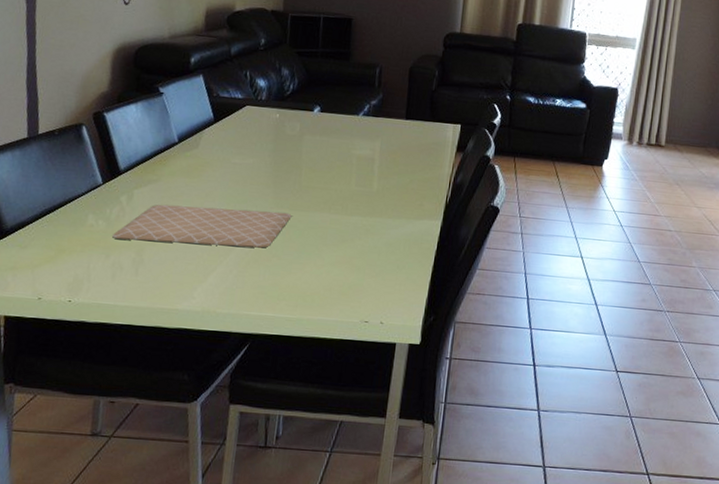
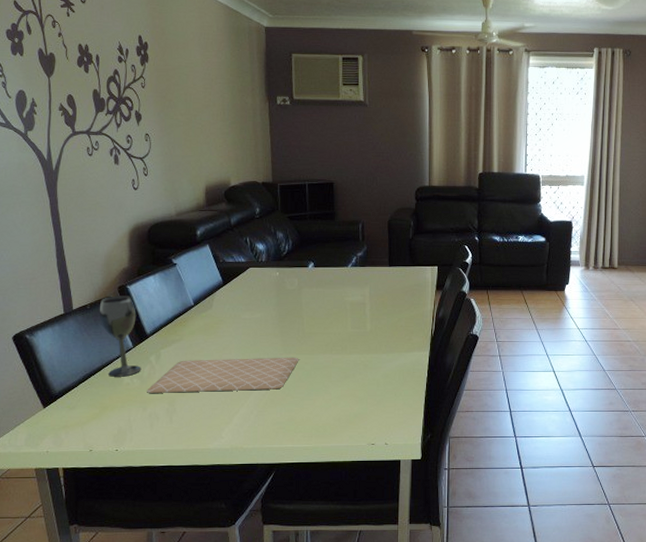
wine glass: none [67,122,111,217] -> present [99,296,142,377]

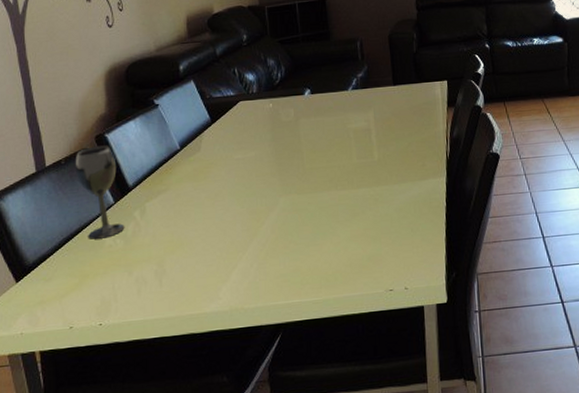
placemat: present [147,357,299,393] -> none [132,197,301,254]

